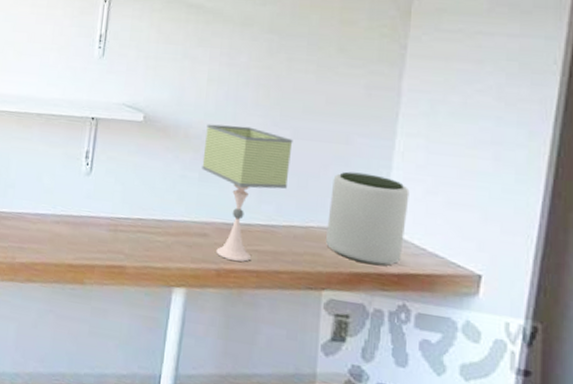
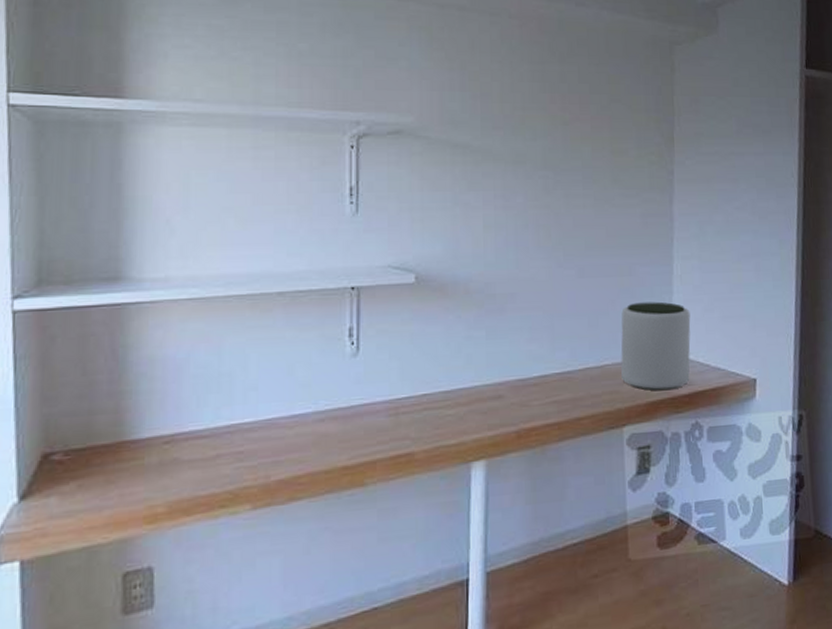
desk lamp: present [202,124,293,262] -> none [488,272,579,418]

